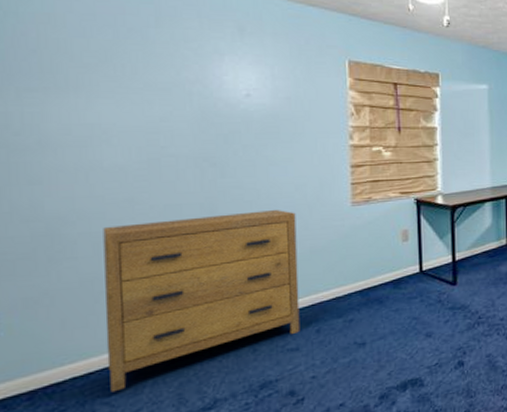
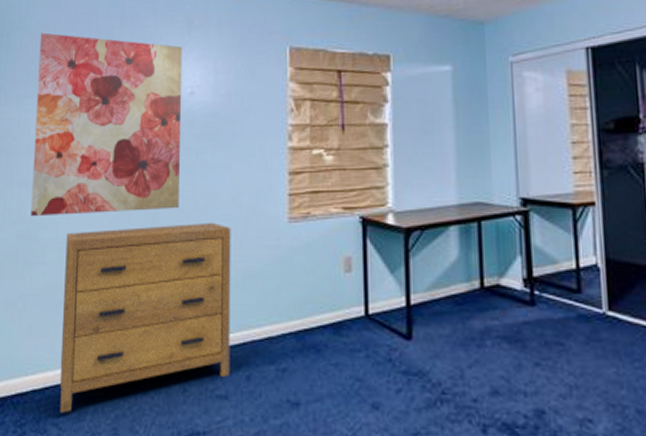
wall art: none [43,22,239,214] -> present [31,32,183,217]

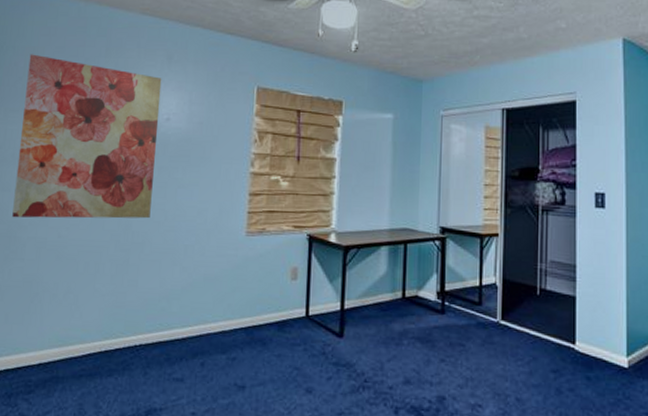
dresser: present [59,223,231,413] -> none [30,232,195,390]

